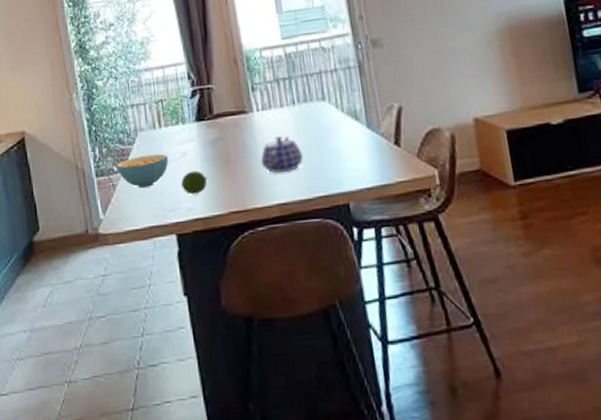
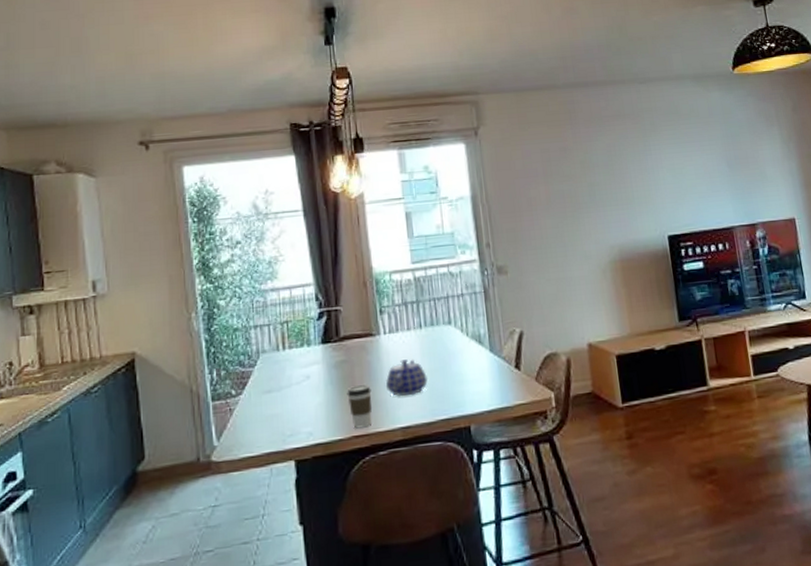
cereal bowl: present [116,153,169,188] -> none [235,376,291,412]
fruit: present [181,170,208,196] -> none [303,394,331,420]
coffee cup: none [223,161,250,205] -> present [347,384,372,429]

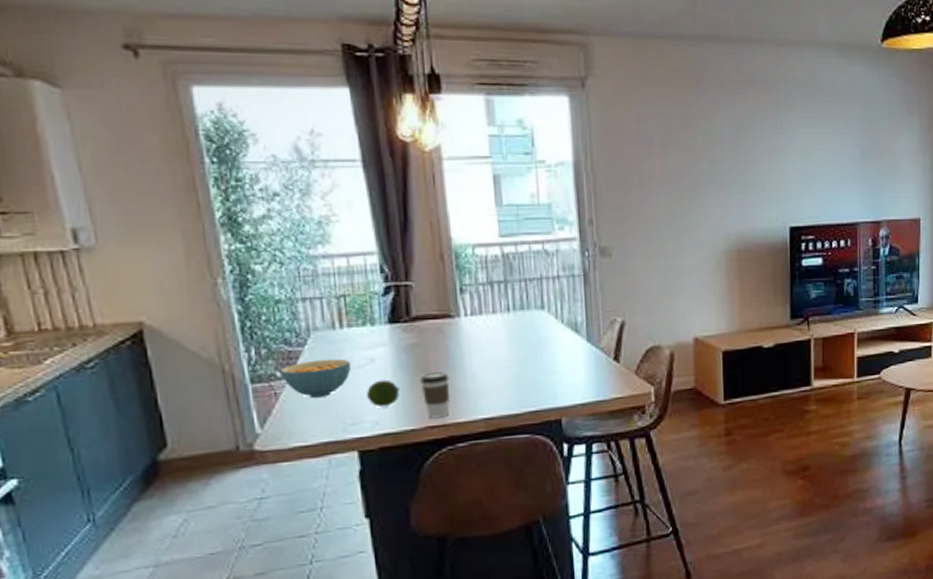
cereal bowl: none [235,376,291,412] -> present [280,358,352,398]
fruit: none [303,394,331,420] -> present [367,379,400,408]
teapot: present [385,359,429,397] -> none [466,345,516,386]

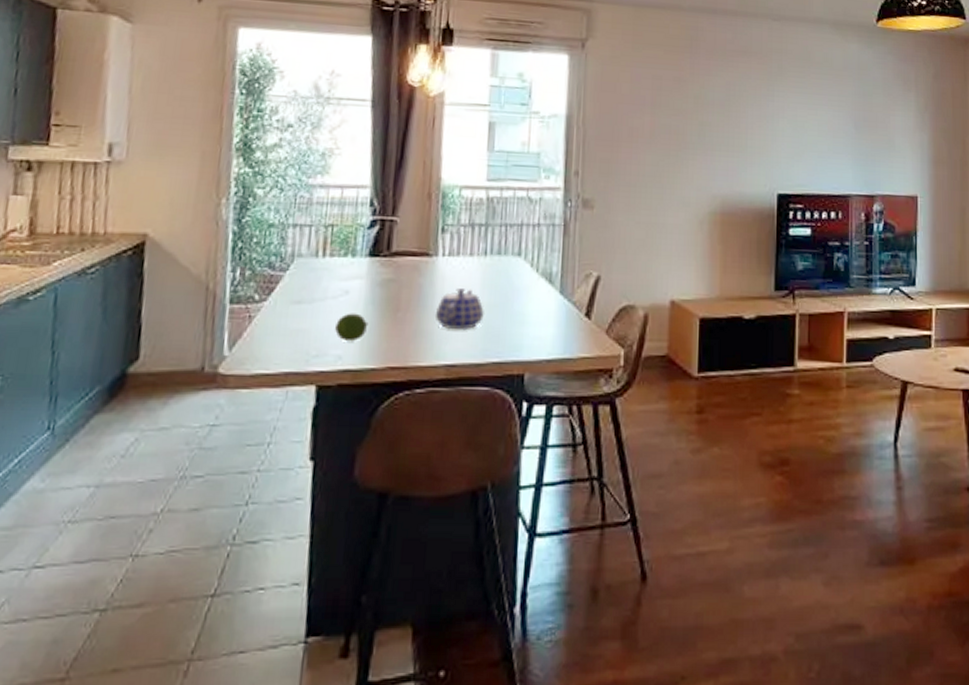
cereal bowl: present [280,358,352,398] -> none [259,286,327,325]
coffee cup: present [420,371,450,419] -> none [389,310,418,359]
teapot: none [466,345,516,386] -> present [434,288,485,331]

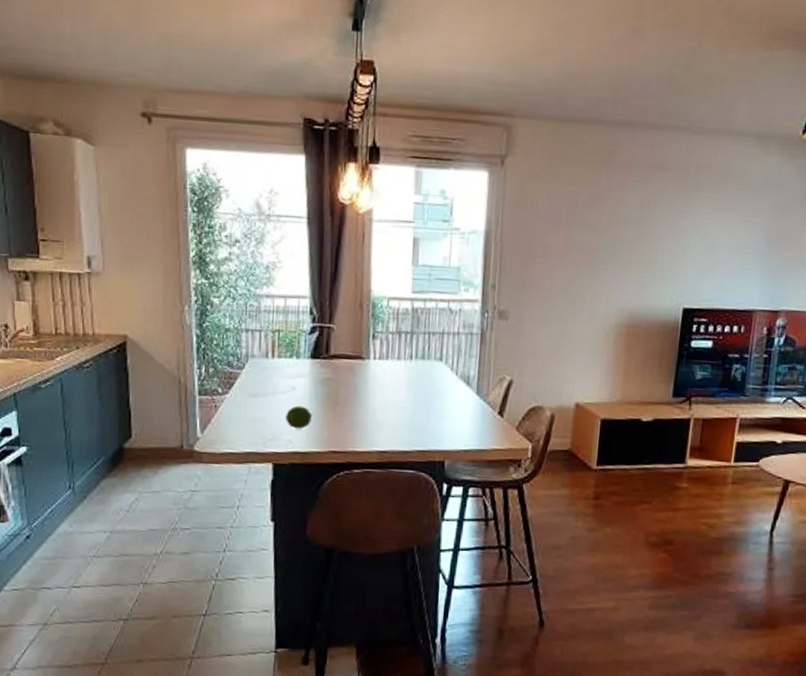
teapot: present [434,288,485,331] -> none [368,387,411,423]

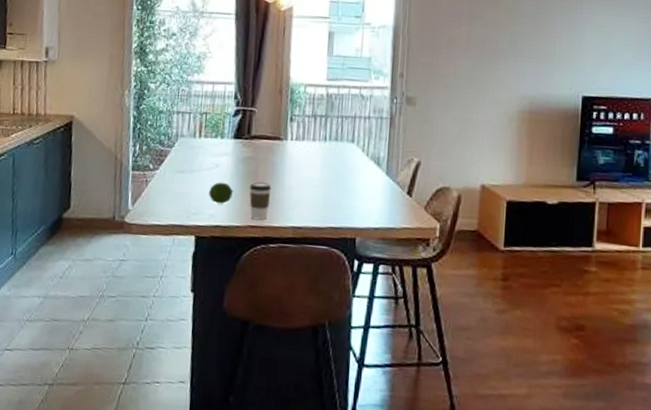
coffee cup: none [330,404,354,445] -> present [249,181,272,220]

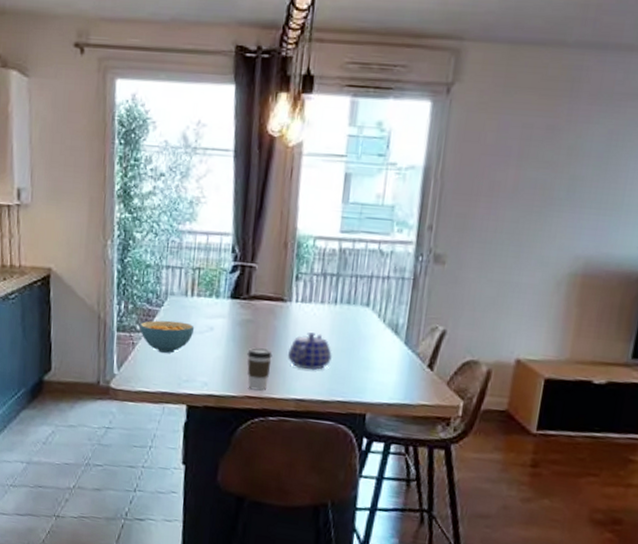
cereal bowl: none [153,159,202,189] -> present [140,320,195,353]
fruit: present [209,182,234,205] -> none [202,347,230,372]
teapot: none [284,166,325,201] -> present [287,332,333,371]

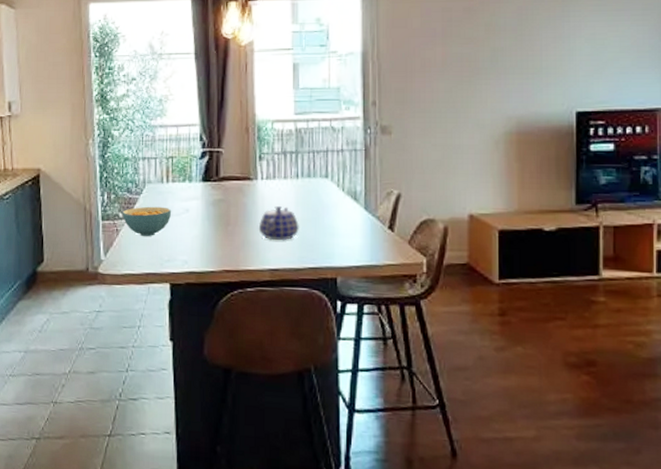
coffee cup: present [247,347,272,391] -> none [222,224,245,264]

